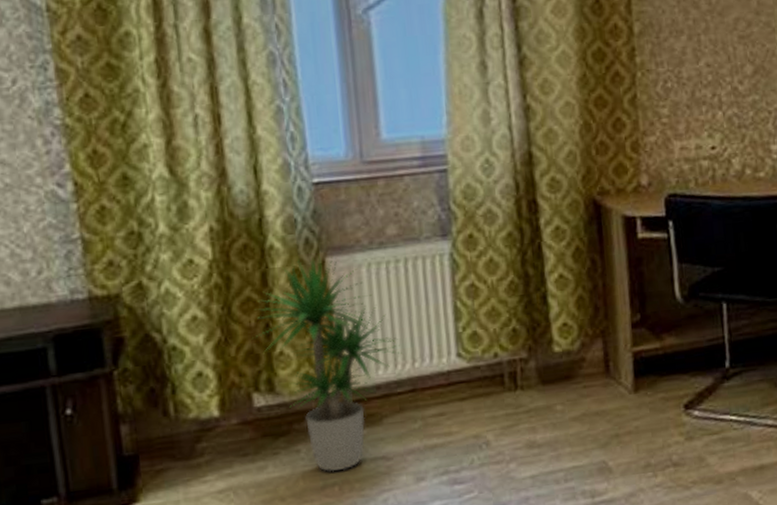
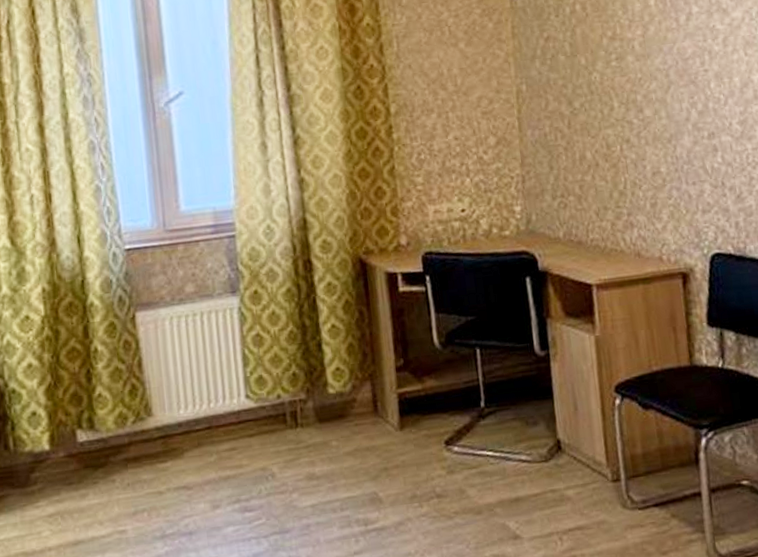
potted plant: present [252,254,403,472] -> none [76,310,201,500]

